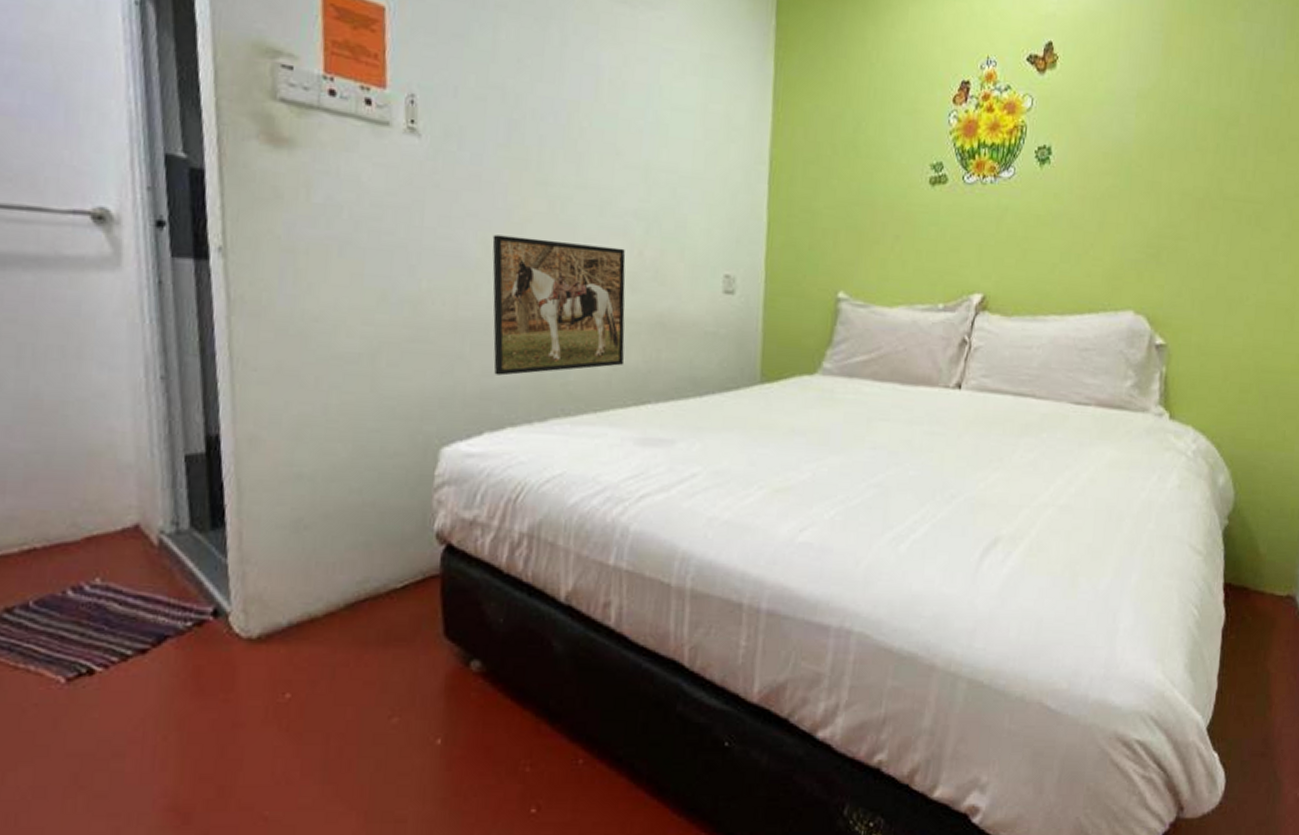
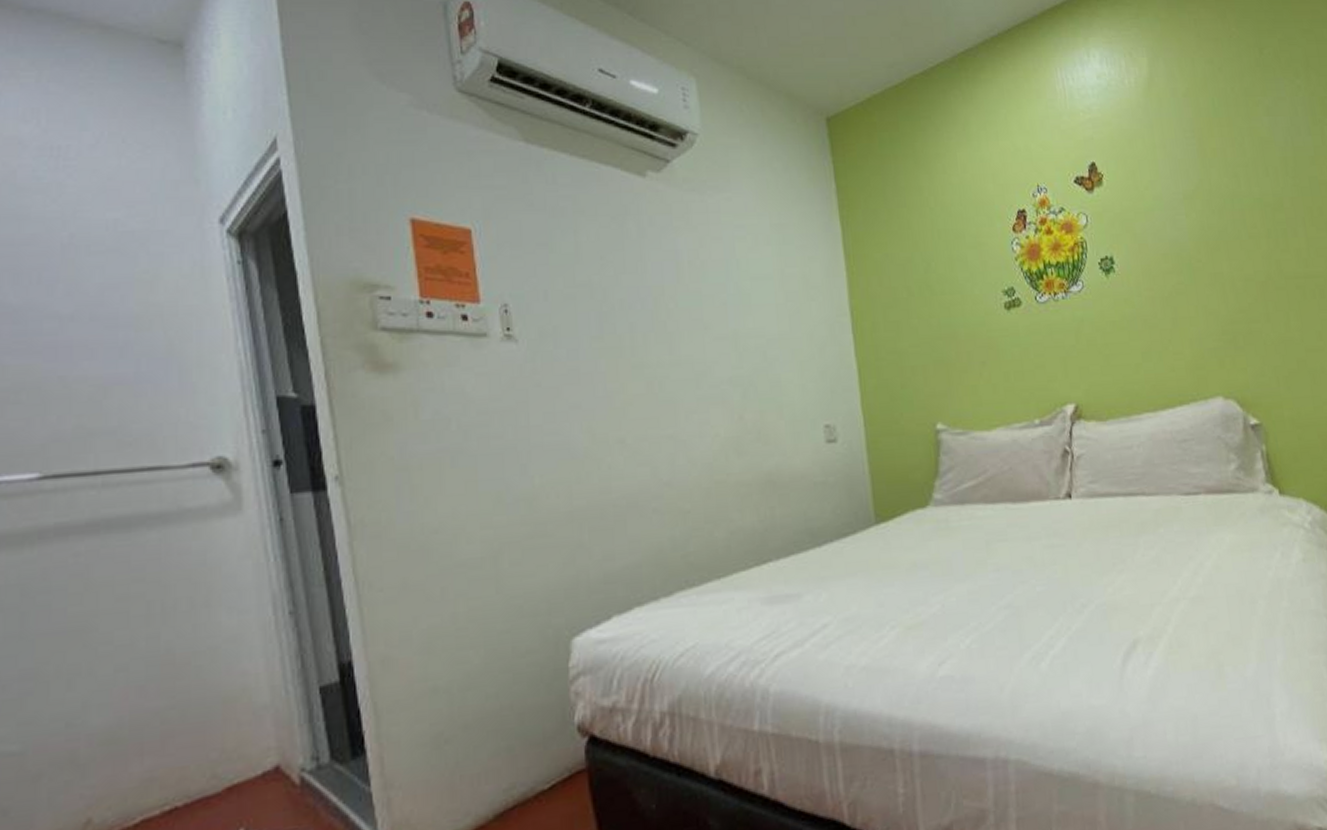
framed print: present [492,234,626,376] -> none [597,415,741,558]

